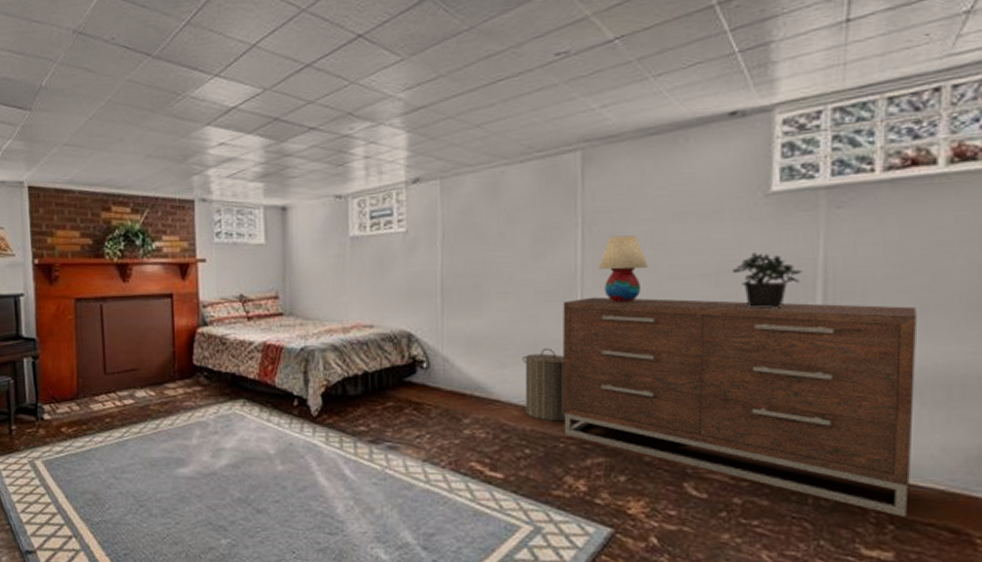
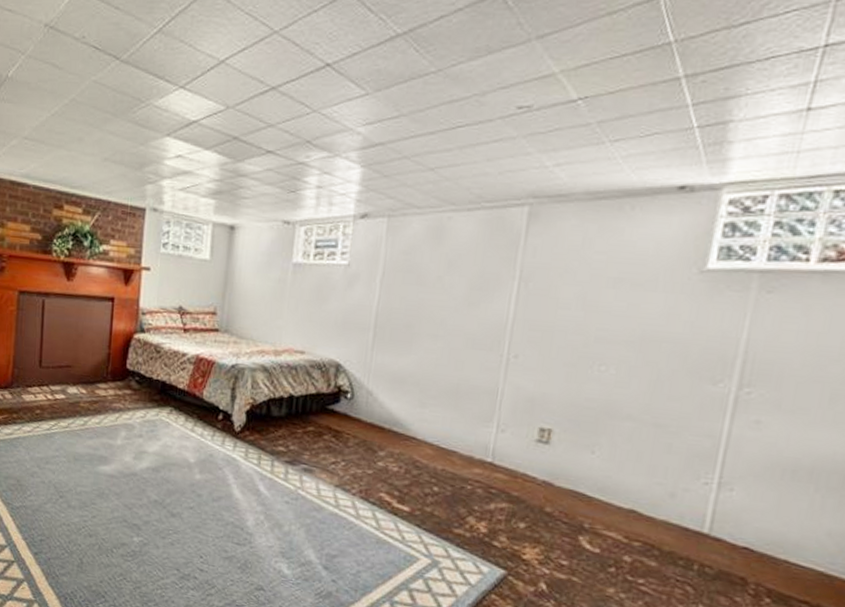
laundry hamper: present [521,347,567,422] -> none [439,393,484,465]
dresser: present [562,297,917,517] -> none [472,349,827,592]
table lamp: present [599,235,648,302] -> none [529,293,577,359]
potted plant: present [733,253,802,309] -> none [657,326,724,383]

